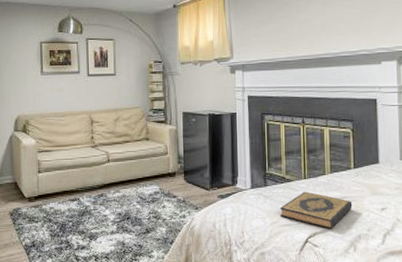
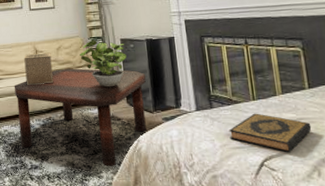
coffee table: none [64,141,205,245] -> present [14,68,147,166]
decorative box: none [77,123,109,158] -> present [24,52,54,85]
potted plant: none [139,112,187,163] -> present [80,40,127,88]

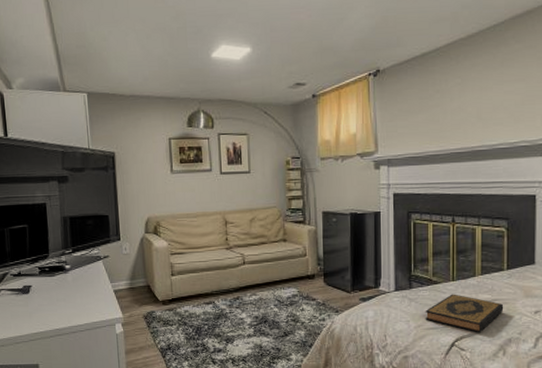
coffee table: present [14,68,147,166] -> none [198,243,346,348]
decorative box: present [24,52,54,85] -> none [211,224,245,261]
potted plant: present [80,40,127,88] -> none [276,212,328,265]

